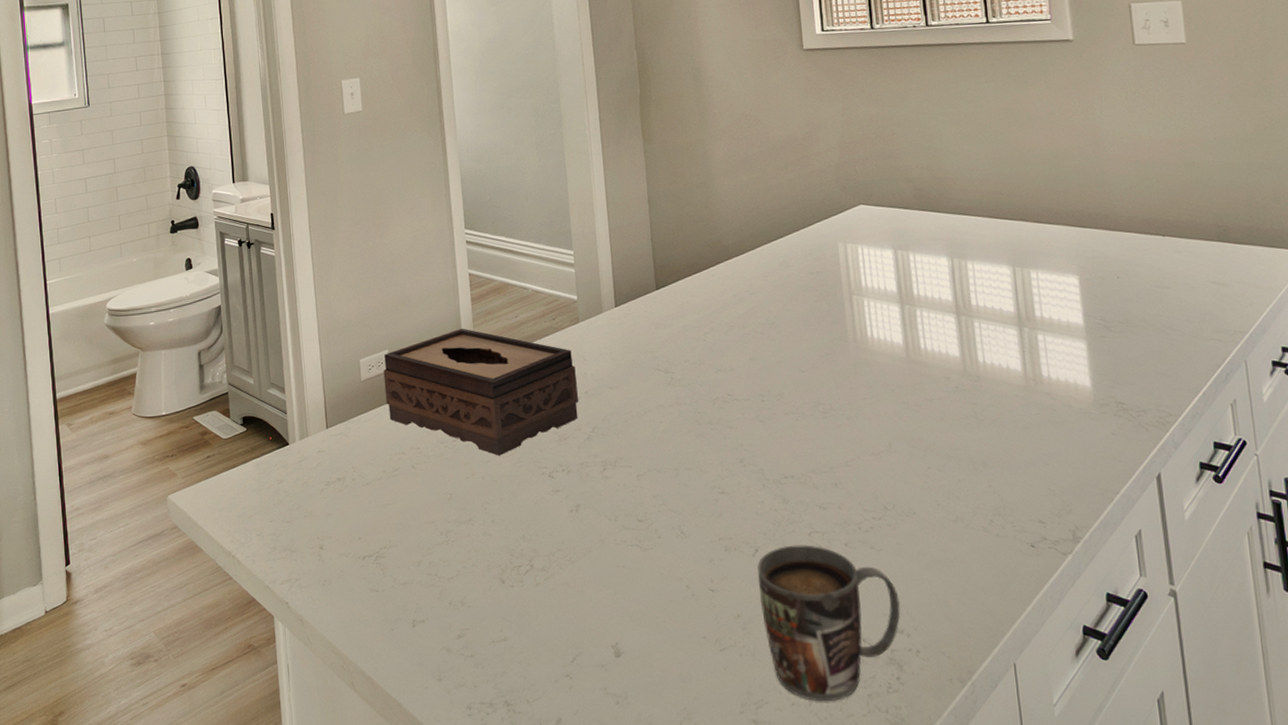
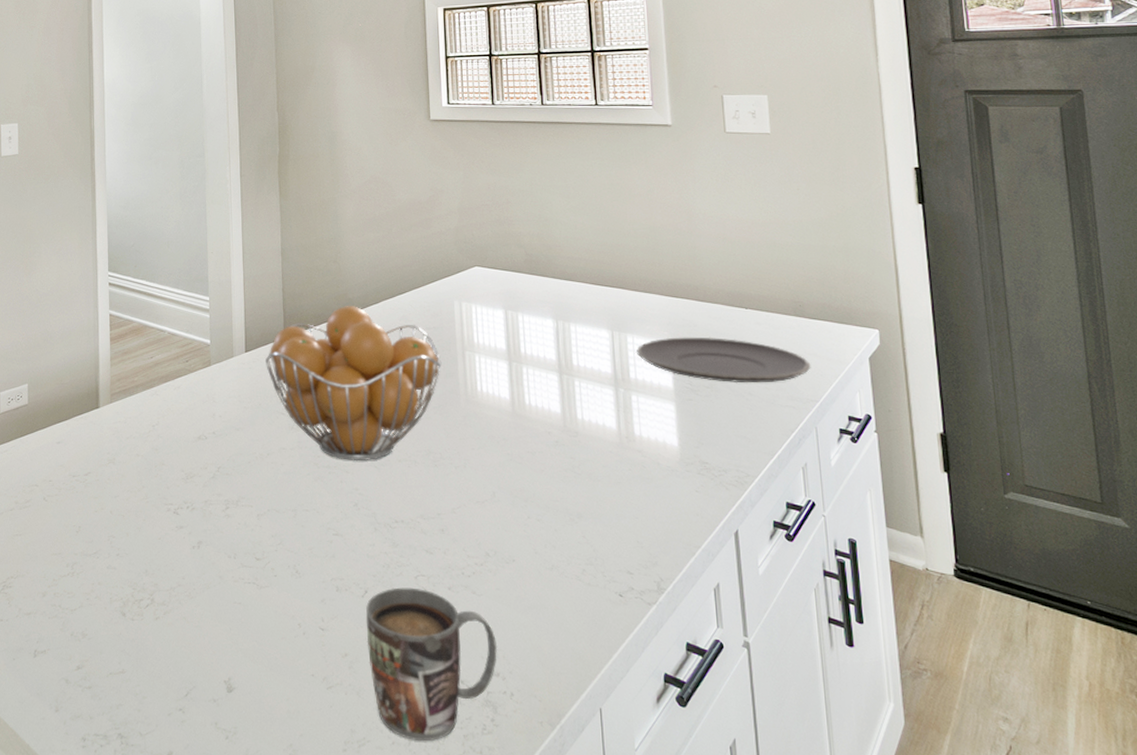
tissue box: present [383,328,578,456] -> none [22,366,206,491]
fruit basket: none [637,253,828,416] -> present [265,306,442,461]
plate: none [1041,269,1238,317] -> present [636,337,811,383]

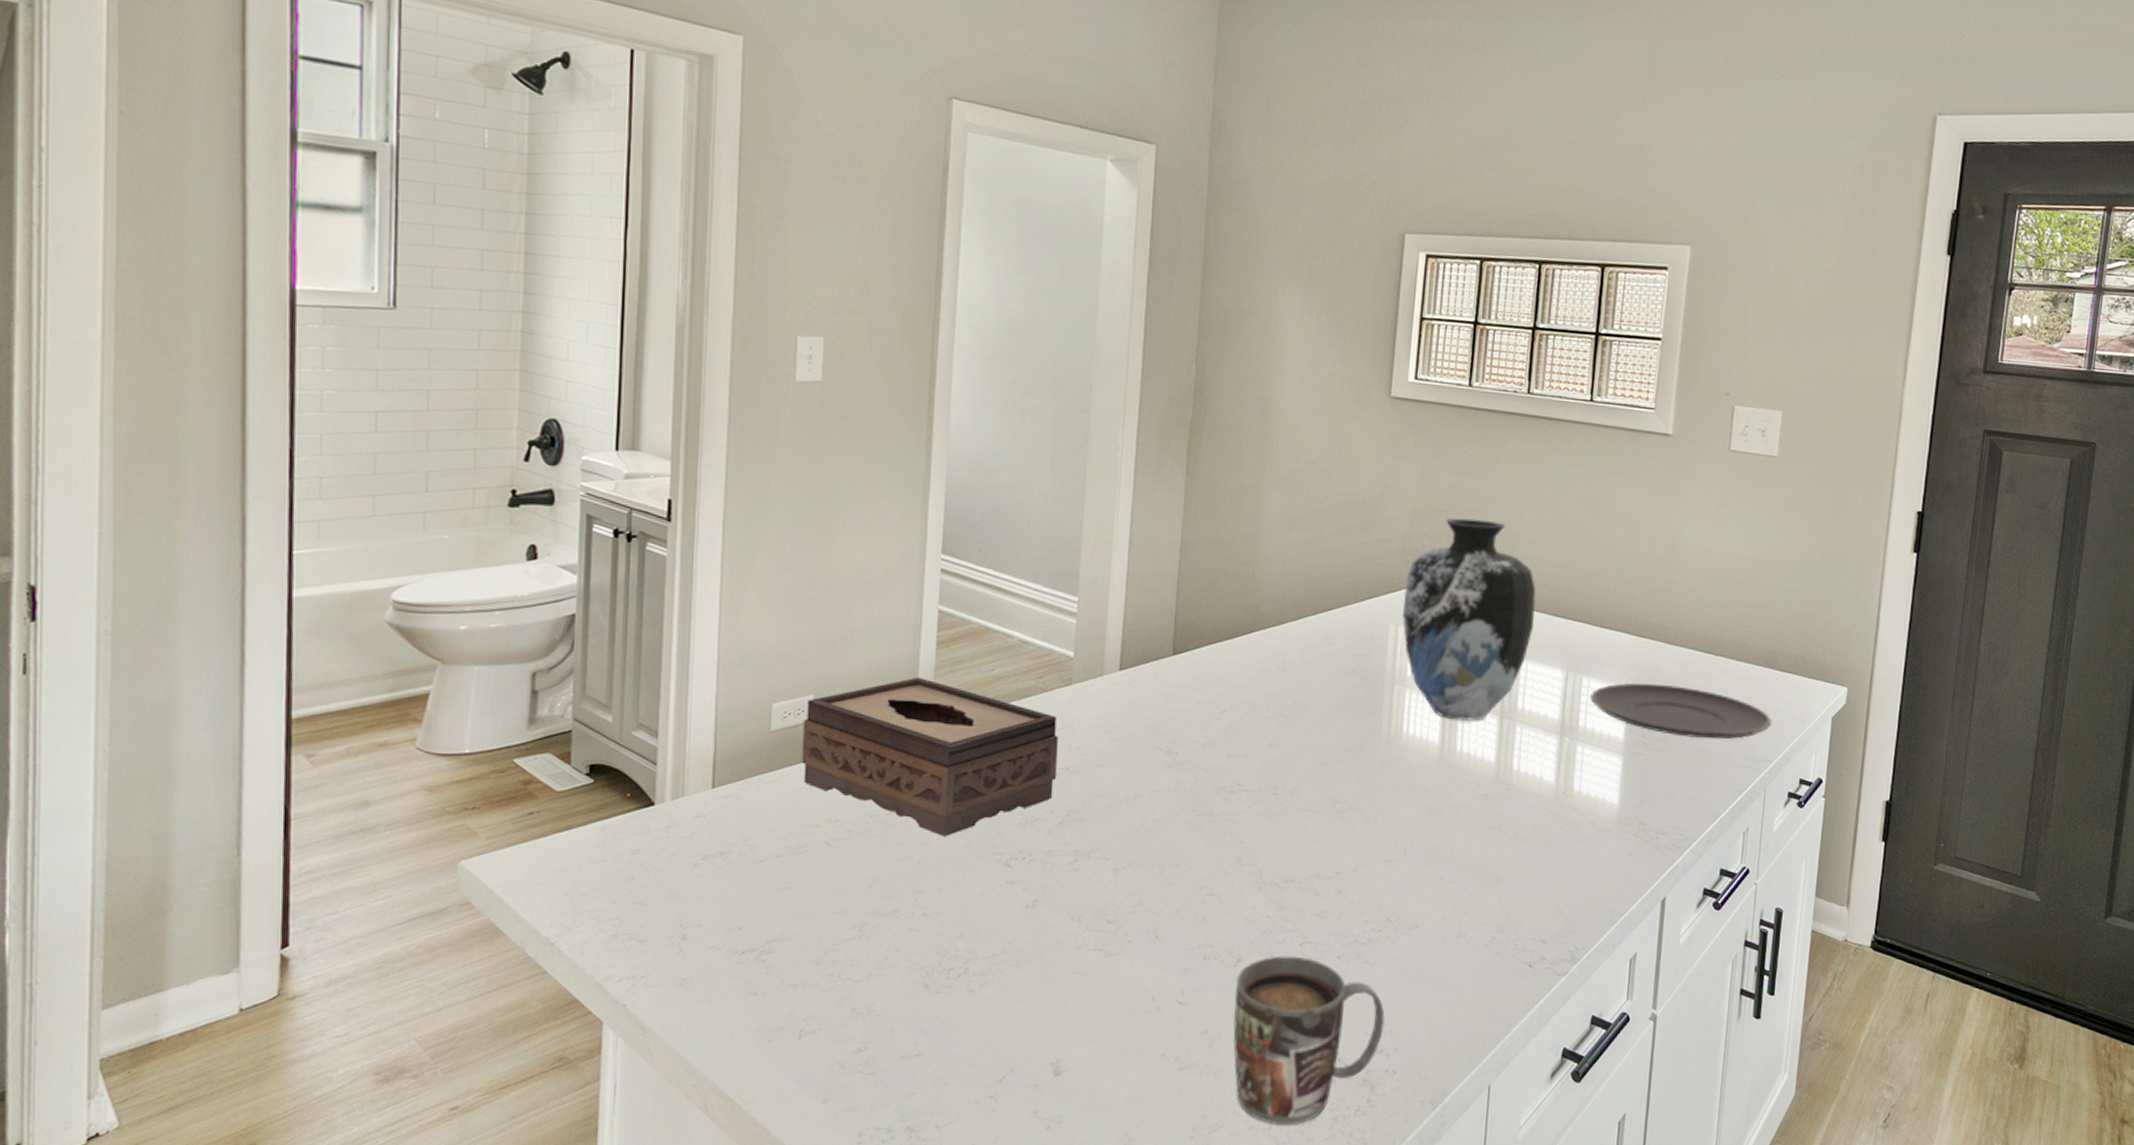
tissue box: none [22,366,206,491] -> present [801,676,1058,837]
fruit basket: present [265,306,442,461] -> none [1144,621,1365,809]
vase: none [462,209,577,379] -> present [1402,518,1536,722]

